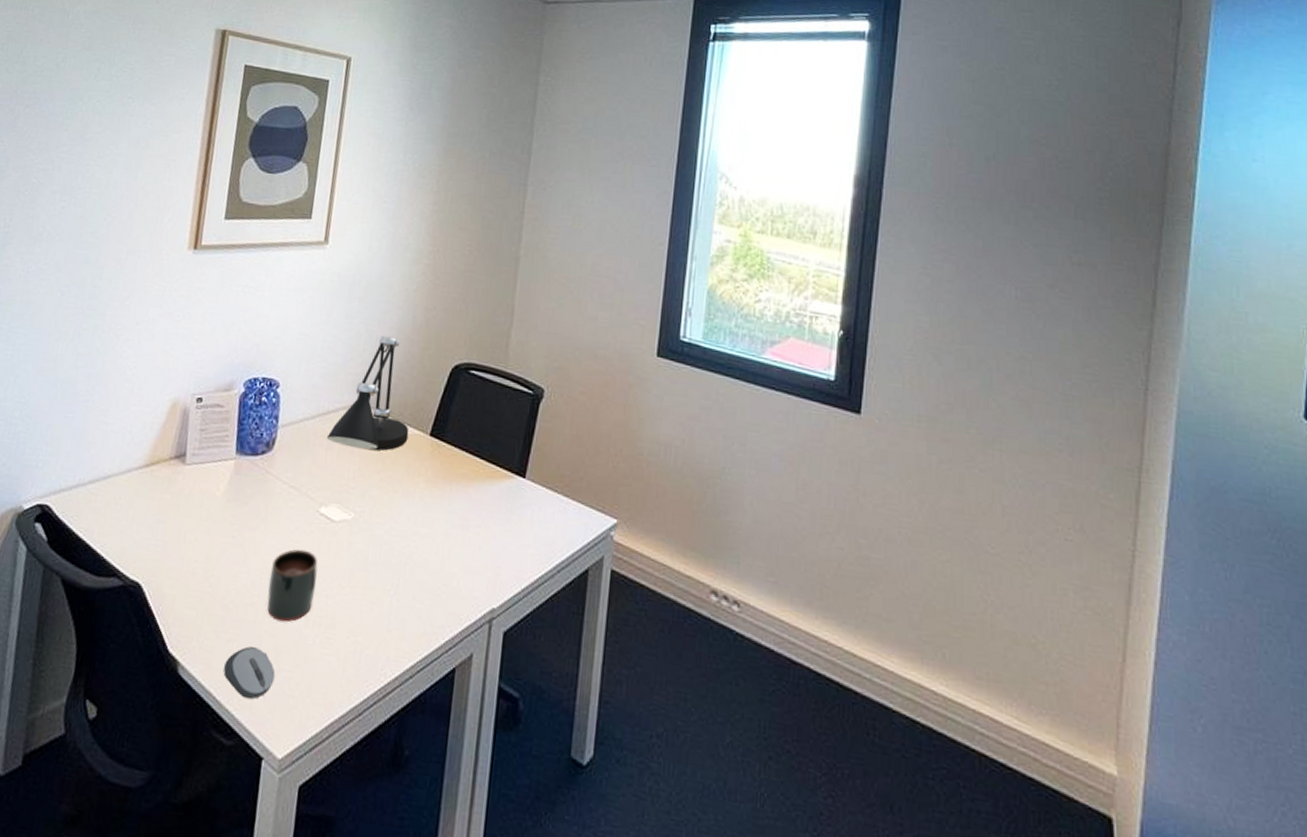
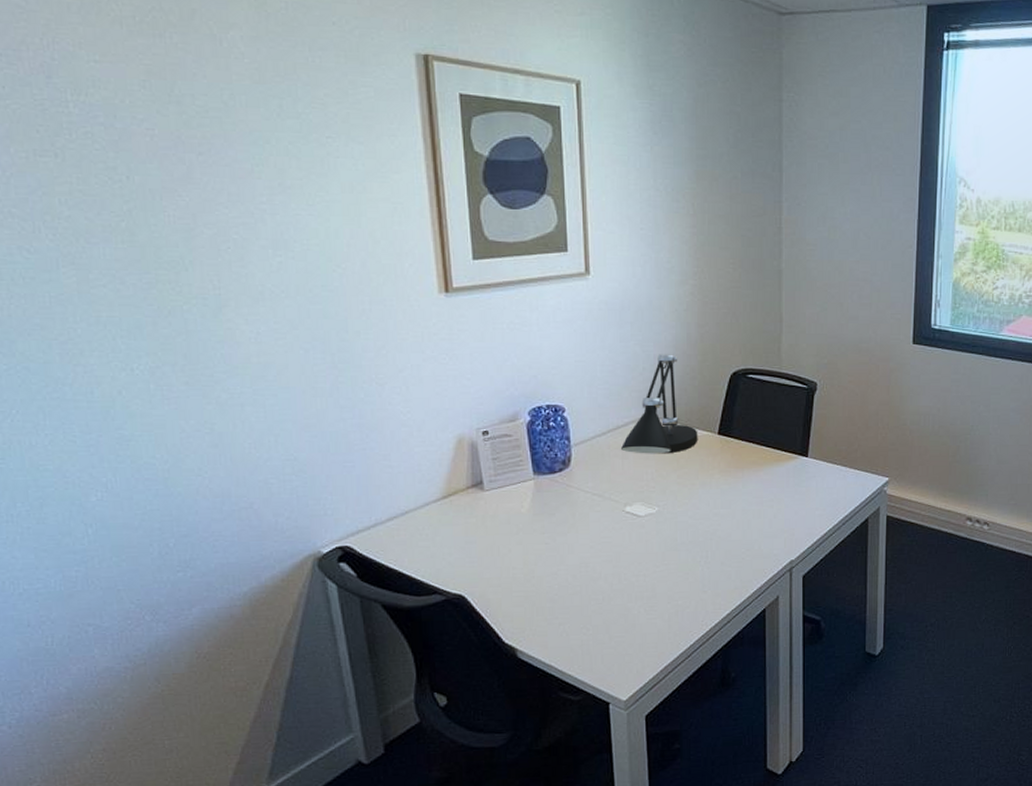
computer mouse: present [224,646,276,700] -> none [560,625,609,664]
mug: present [267,549,318,622] -> none [588,543,633,602]

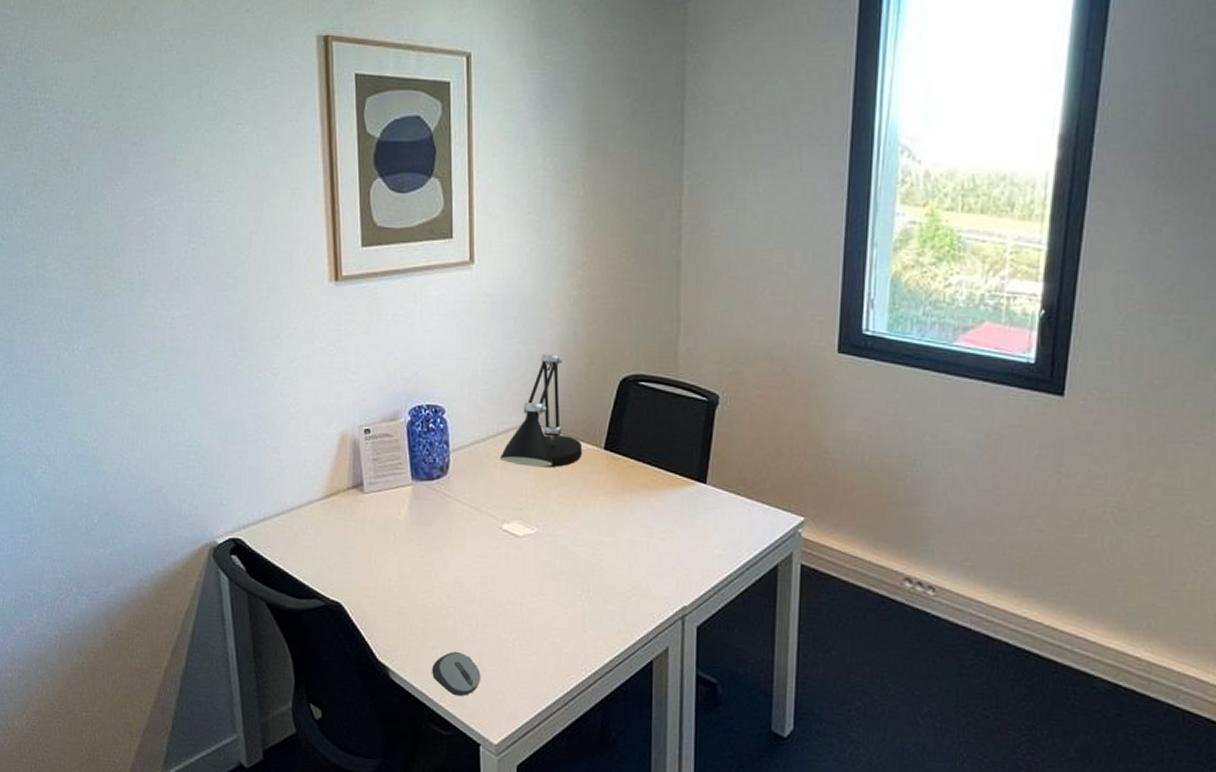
computer mouse: none [560,625,609,664] -> present [432,652,481,697]

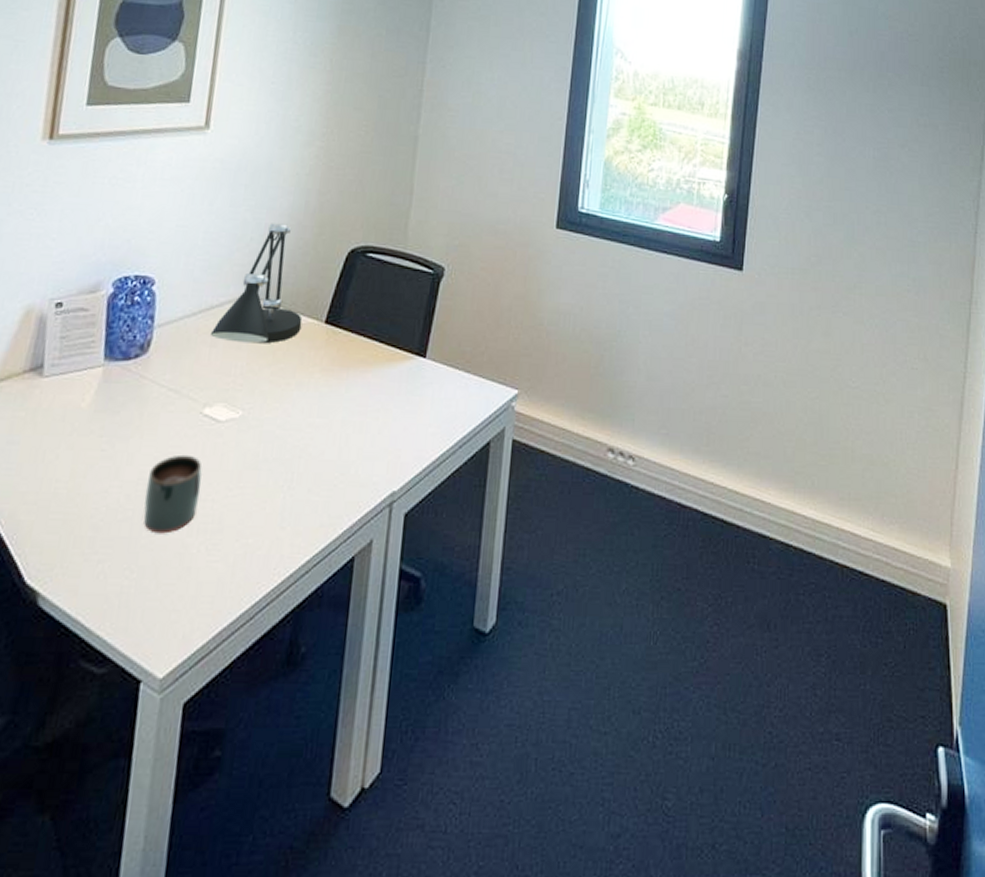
computer mouse: present [432,652,481,697] -> none [93,565,155,621]
mug: none [462,563,509,629] -> present [144,454,202,534]

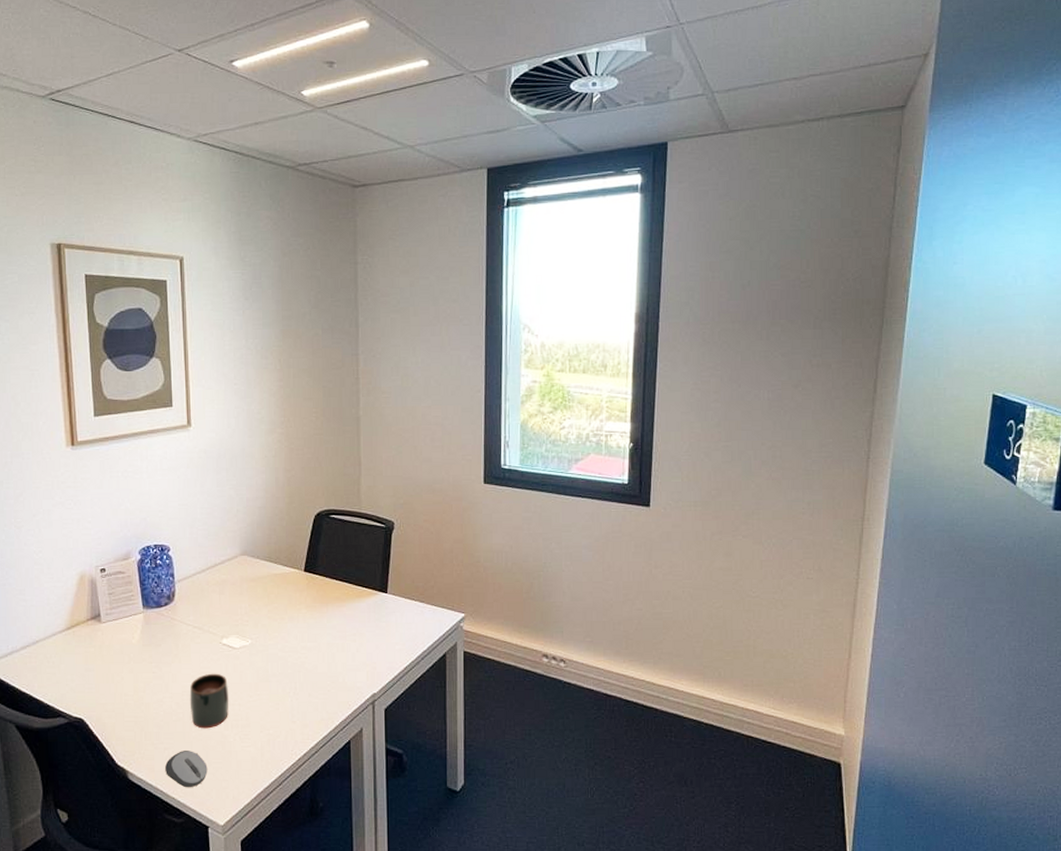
computer mouse: none [93,565,155,621] -> present [165,751,208,788]
desk lamp: present [210,223,303,343] -> none [217,497,287,590]

